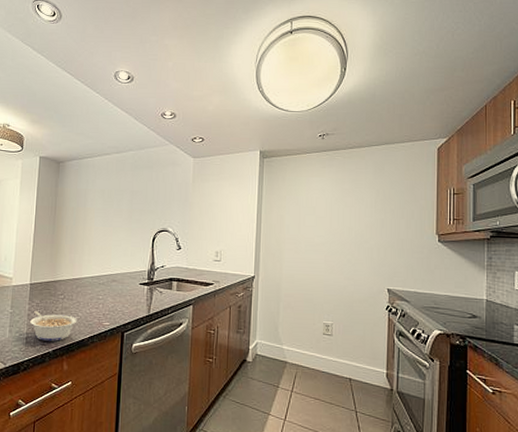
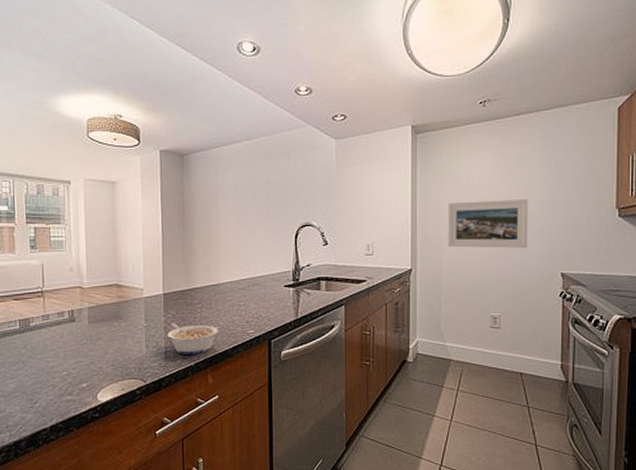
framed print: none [287,219,359,264] -> present [447,199,528,248]

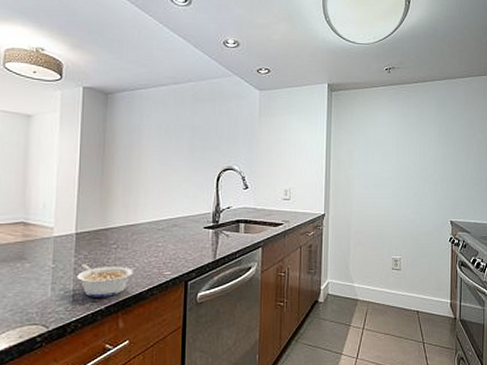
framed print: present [447,199,528,248] -> none [357,154,424,198]

